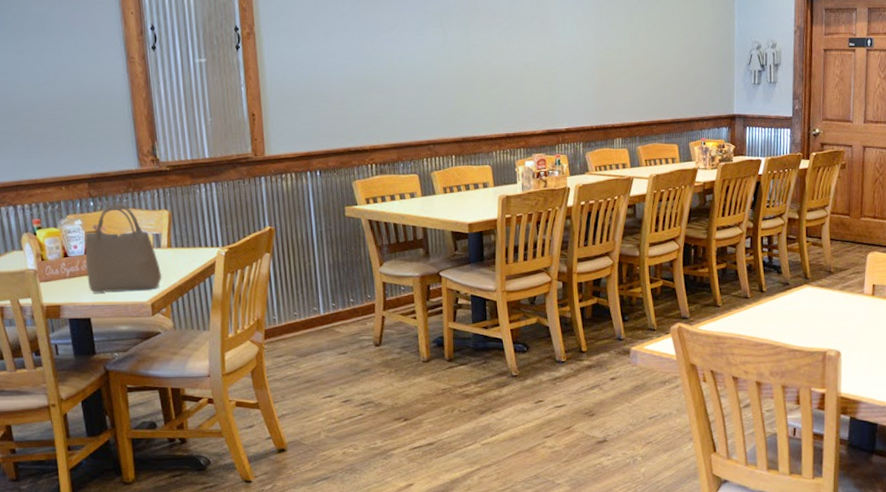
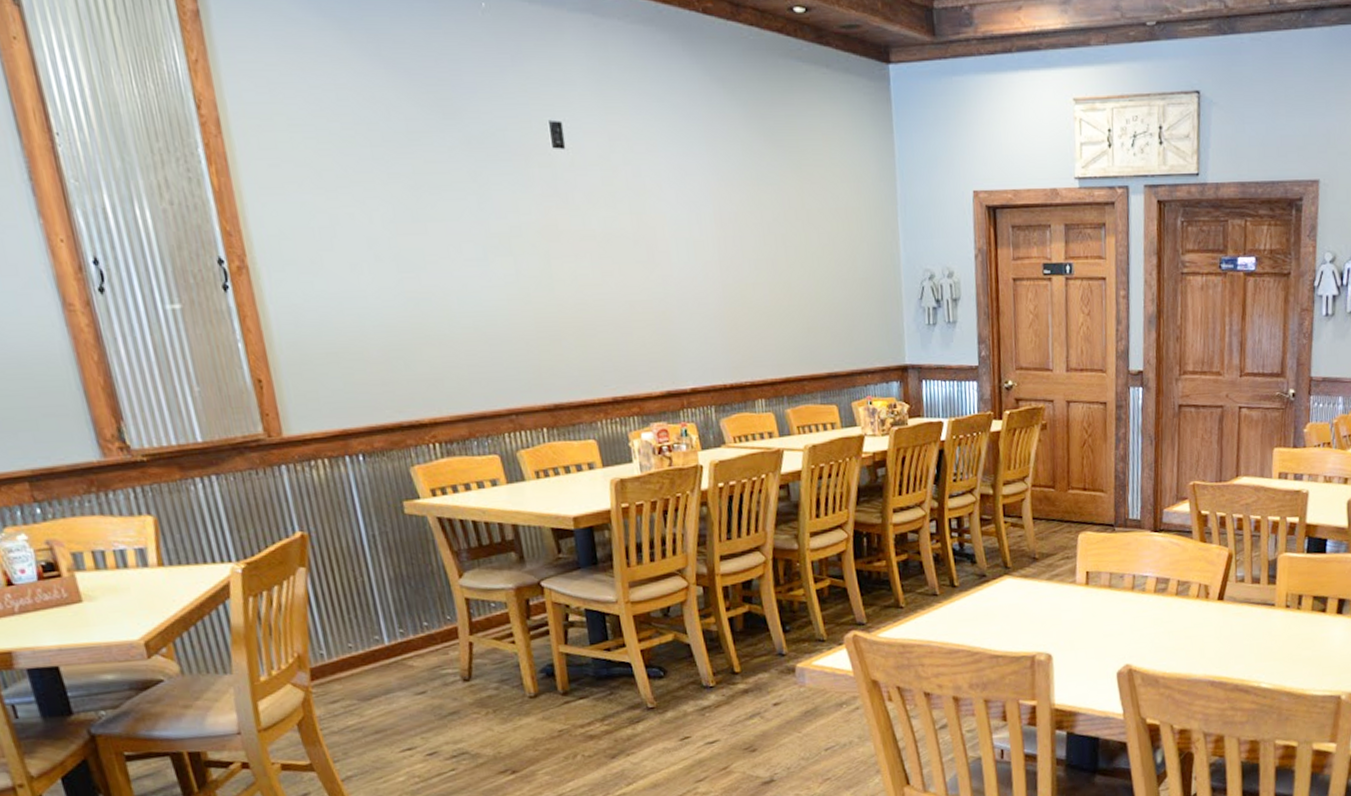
handbag: present [84,204,162,292] -> none [34,509,156,631]

